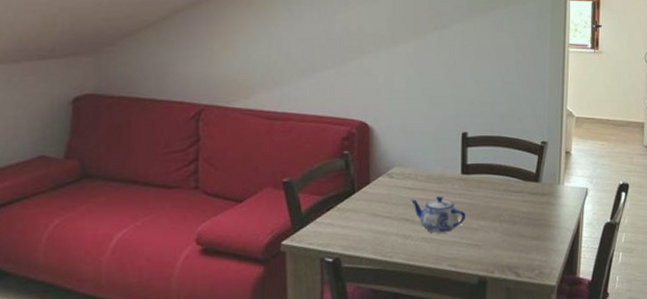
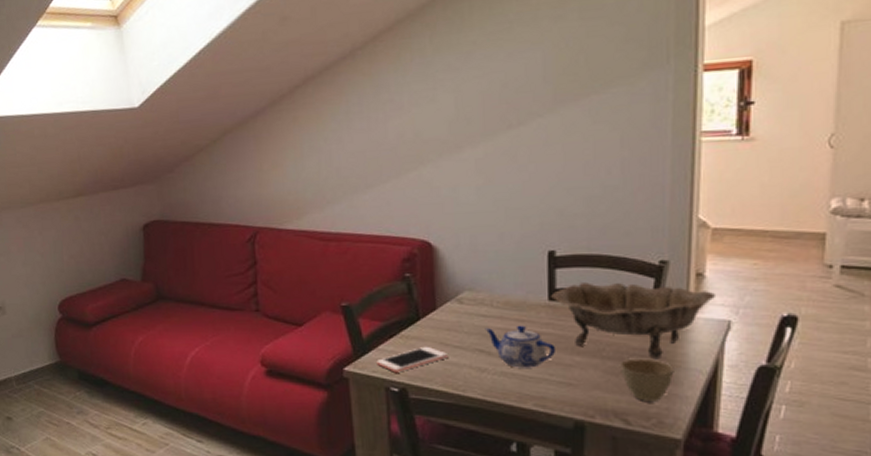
cell phone: none [313,217,378,244] -> present [376,346,447,373]
decorative bowl: none [463,159,579,221] -> present [551,282,717,360]
cup: none [514,220,551,256] -> present [621,358,674,401]

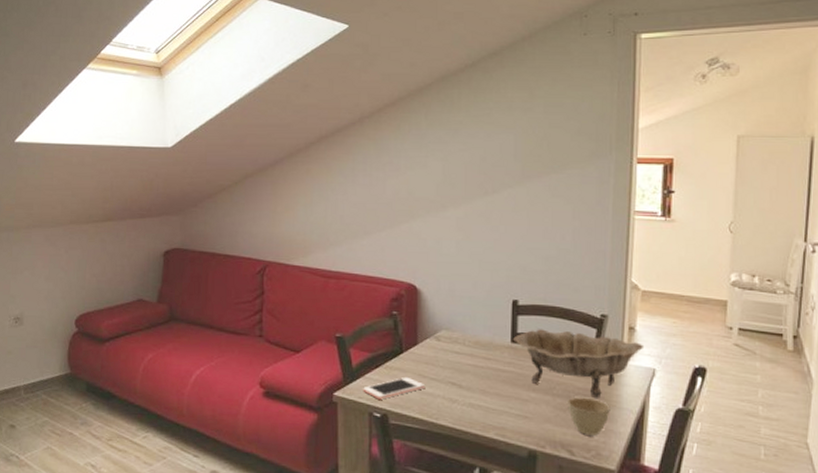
teapot: present [485,325,557,368] -> none [457,362,516,401]

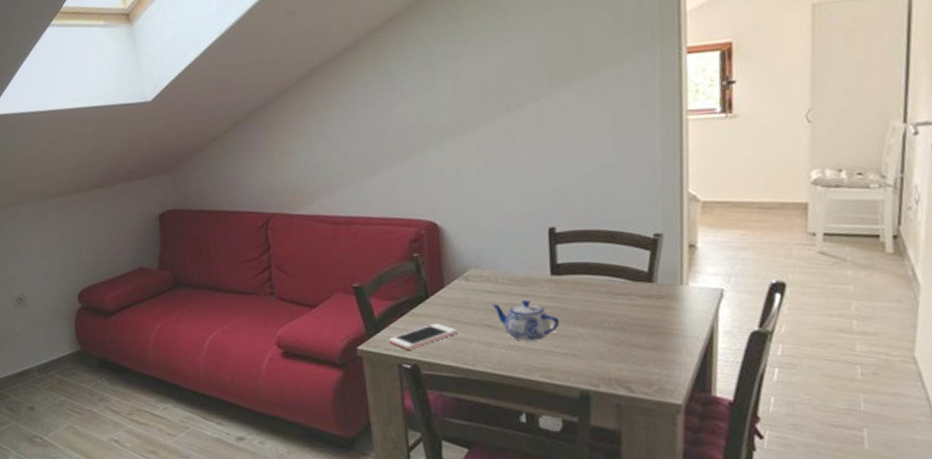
teapot: none [457,362,516,401] -> present [491,299,560,341]
decorative bowl: present [513,329,645,399] -> none [553,256,709,329]
cup: present [568,397,610,436] -> none [621,327,672,369]

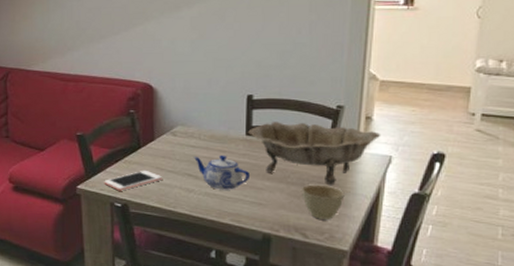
decorative bowl: none [553,256,709,329] -> present [248,122,381,186]
cup: none [621,327,672,369] -> present [302,184,345,220]

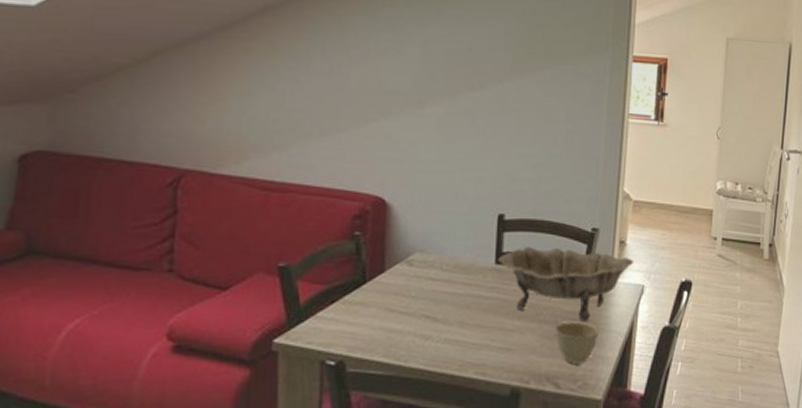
cell phone: present [104,170,162,191] -> none [313,312,392,343]
teapot: present [193,155,251,190] -> none [432,289,499,334]

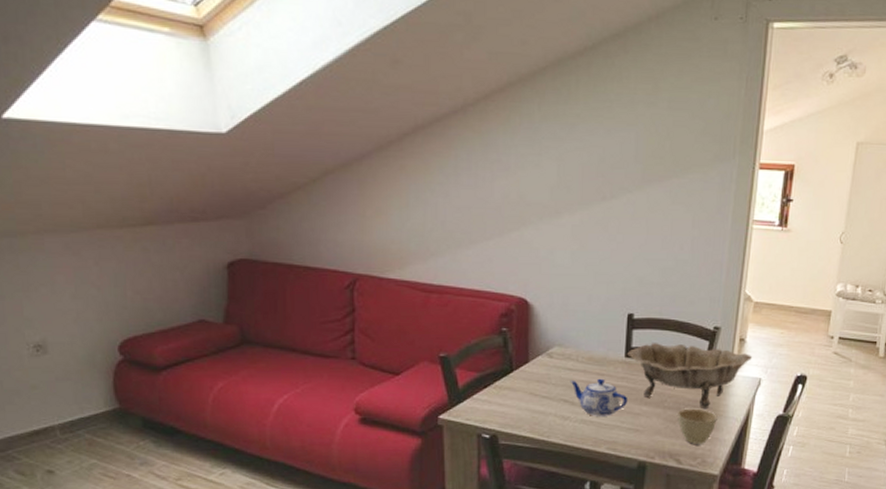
teapot: none [432,289,499,334] -> present [570,378,628,416]

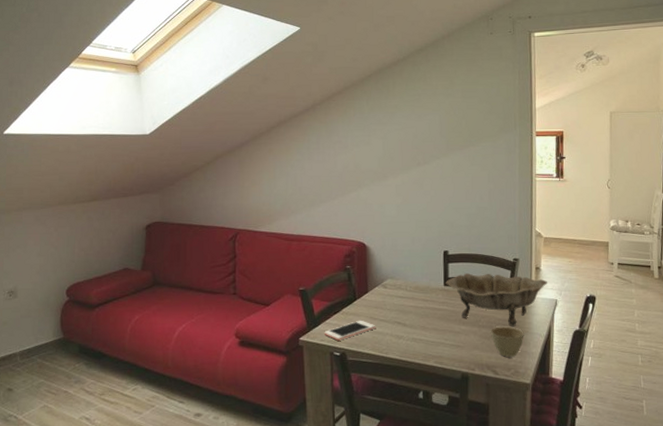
cell phone: none [470,396,536,420] -> present [324,320,375,341]
teapot: present [570,378,628,416] -> none [401,303,449,335]

